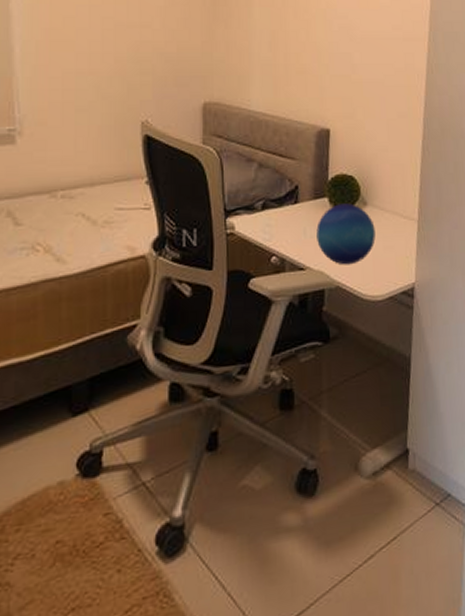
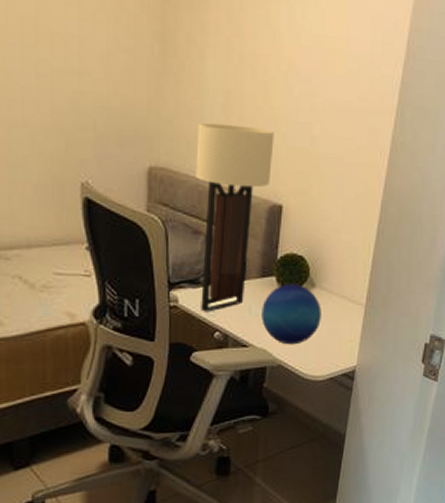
table lamp: none [247,59,318,237] -> present [196,122,274,312]

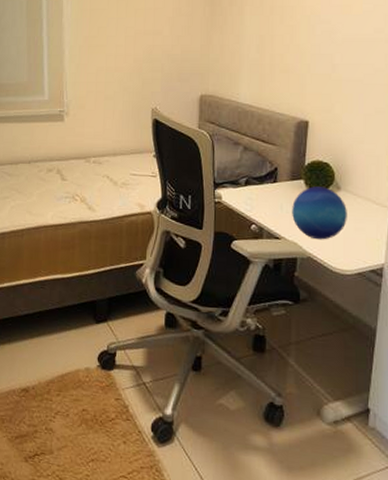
table lamp: present [196,122,274,312] -> none [236,60,300,208]

